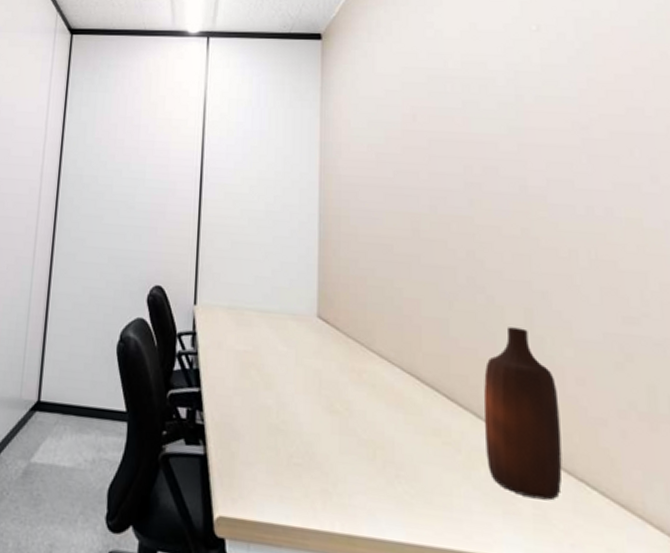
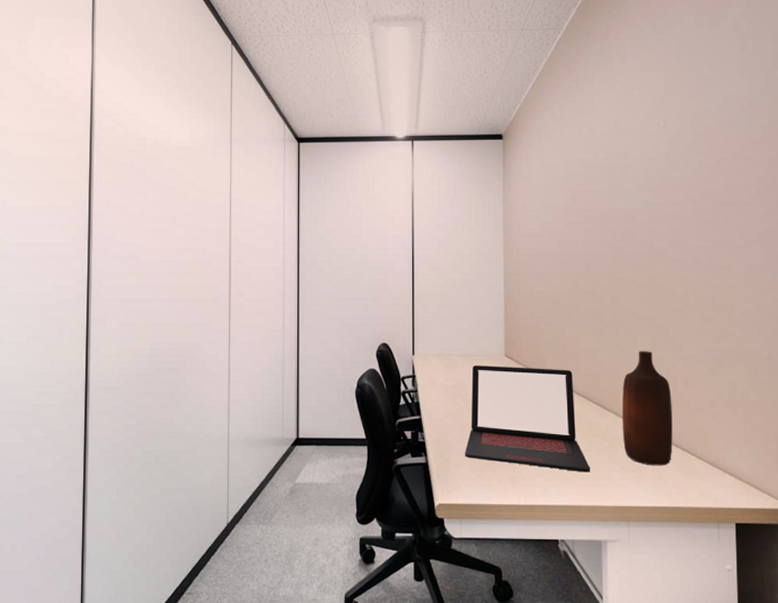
laptop: none [257,326,437,497] -> present [464,365,590,472]

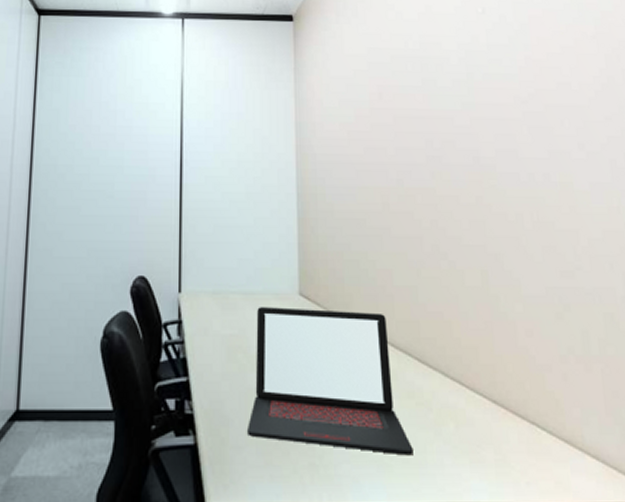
bottle: present [621,351,673,466] -> none [449,289,518,445]

